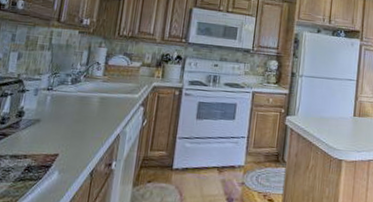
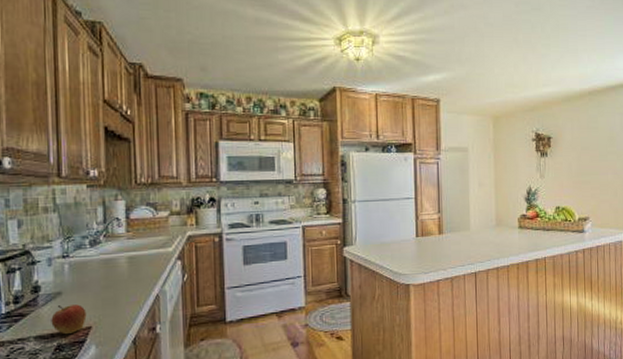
fruit: none [26,131,57,158] -> present [51,304,87,334]

